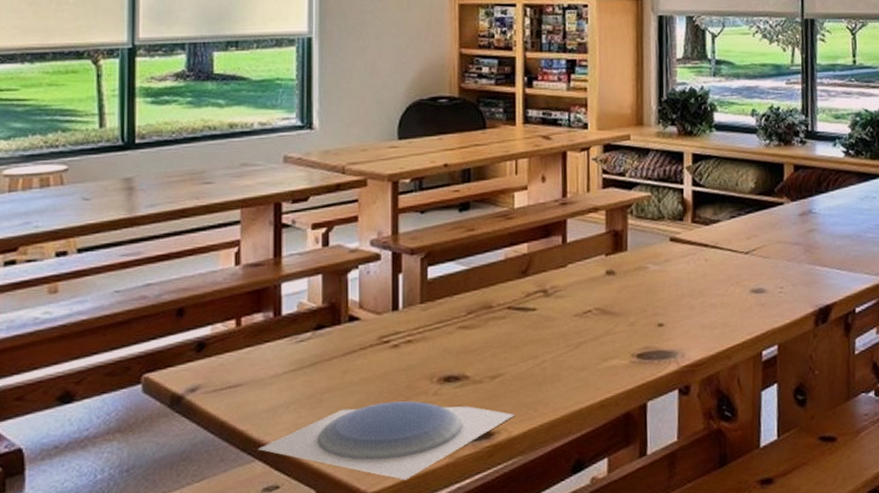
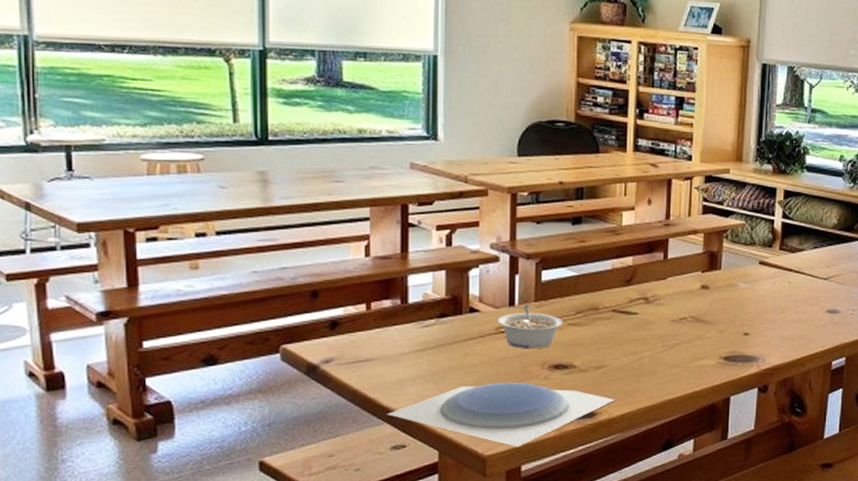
legume: none [379,308,452,360] -> present [497,305,563,348]

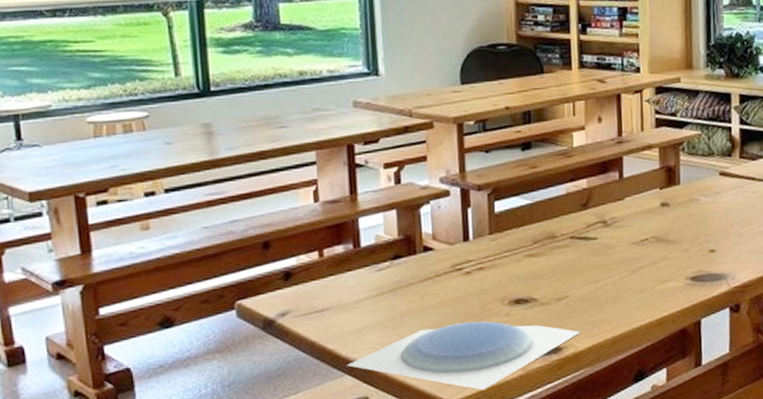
legume: present [497,305,563,348] -> none [452,239,520,285]

